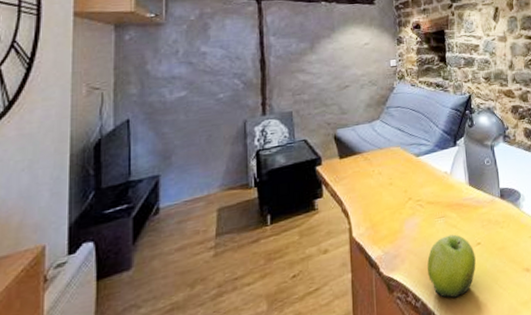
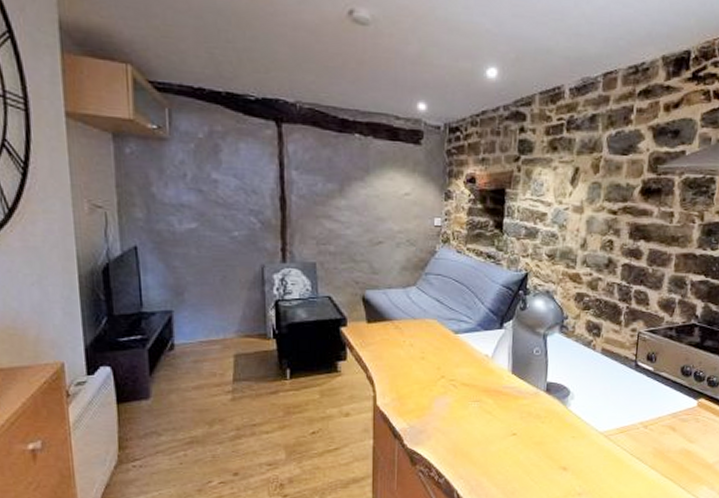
fruit: present [427,234,476,298] -> none [455,420,509,482]

